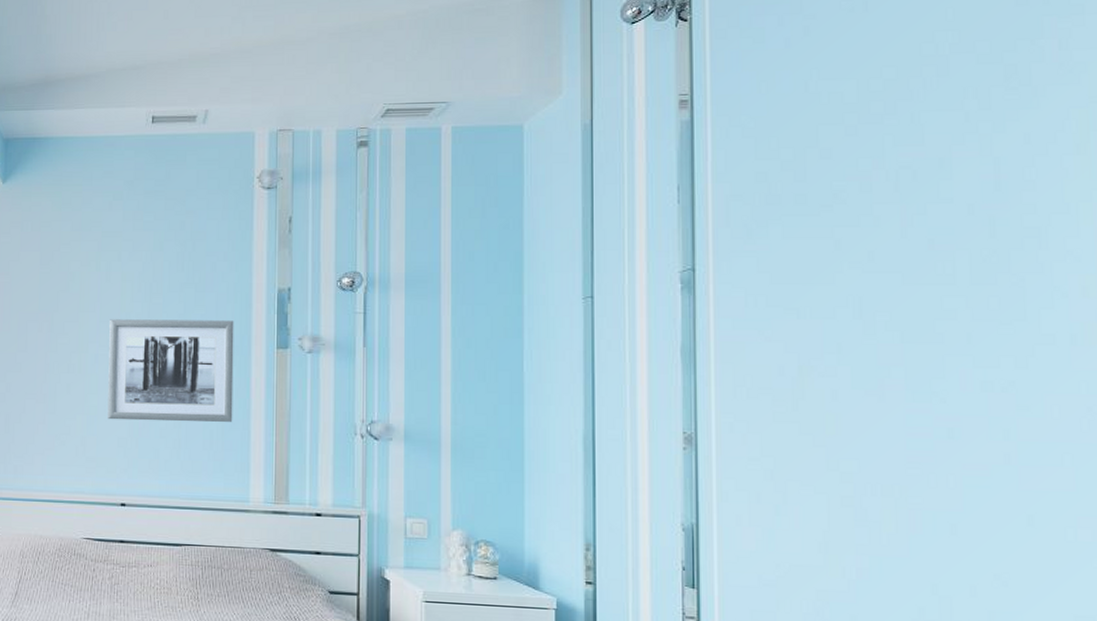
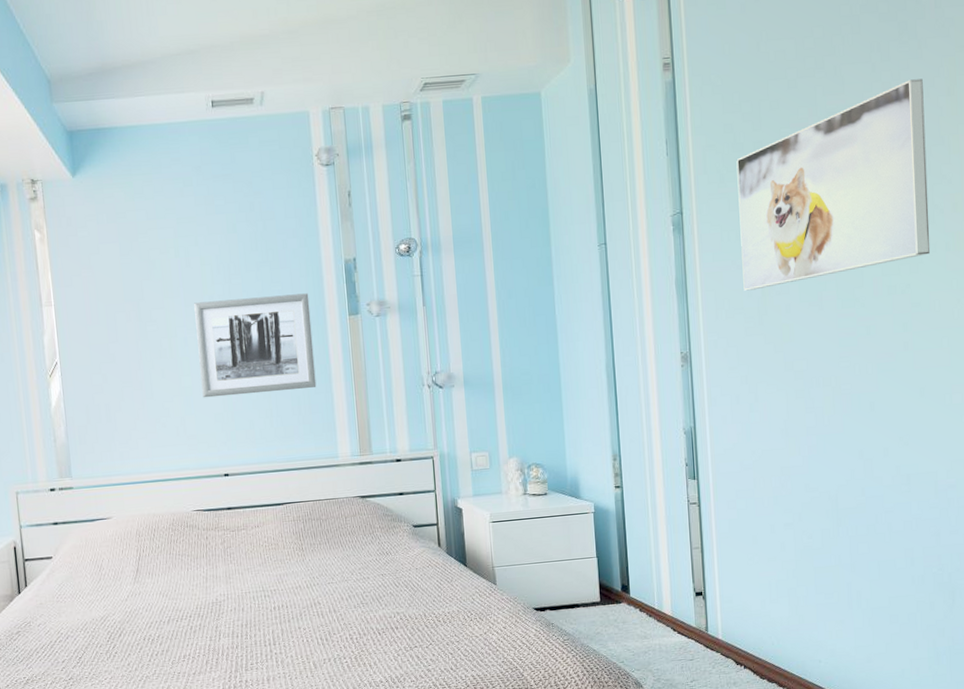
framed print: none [770,133,1047,368] -> present [736,79,931,291]

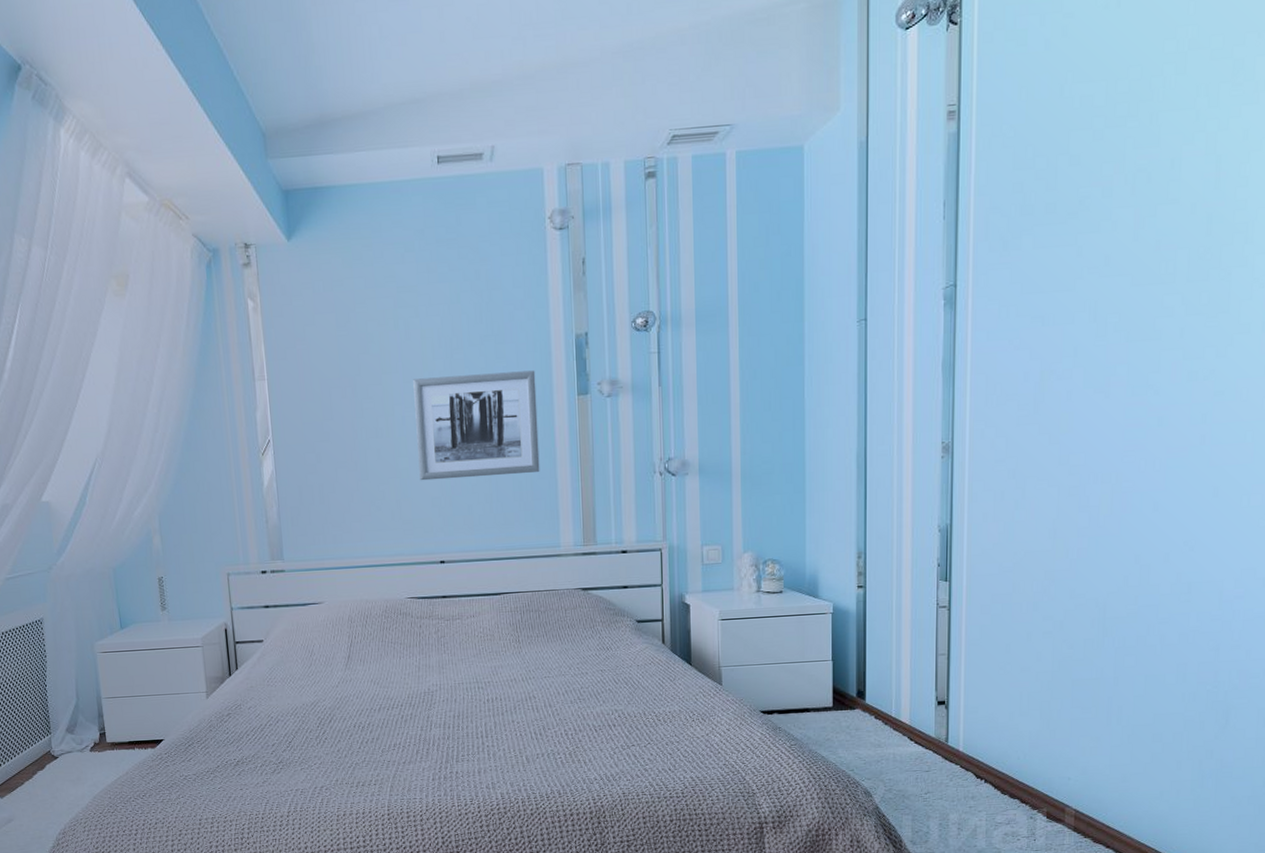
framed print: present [736,79,931,291] -> none [1020,128,1256,375]

